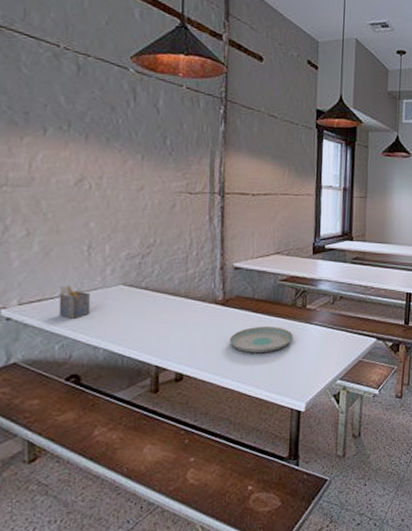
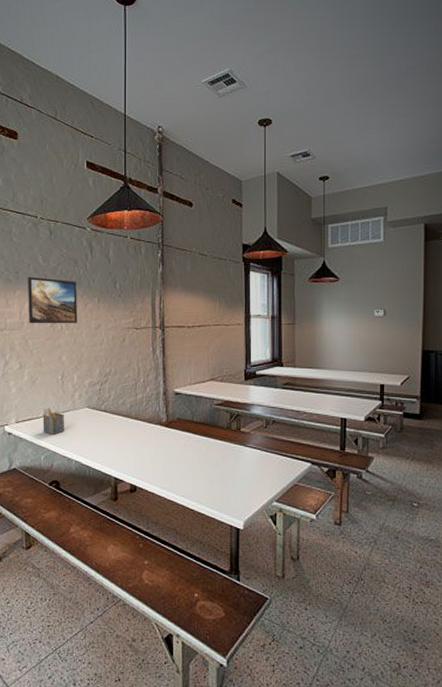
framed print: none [41,119,114,184] -> present [28,276,77,324]
plate: present [229,327,293,353] -> none [173,447,229,471]

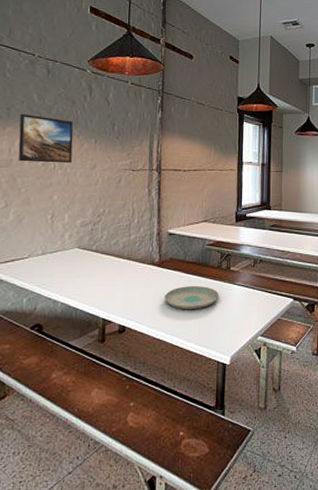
napkin holder: present [43,407,65,435] -> none [27,247,53,276]
plate: none [173,447,229,471] -> present [164,286,219,309]

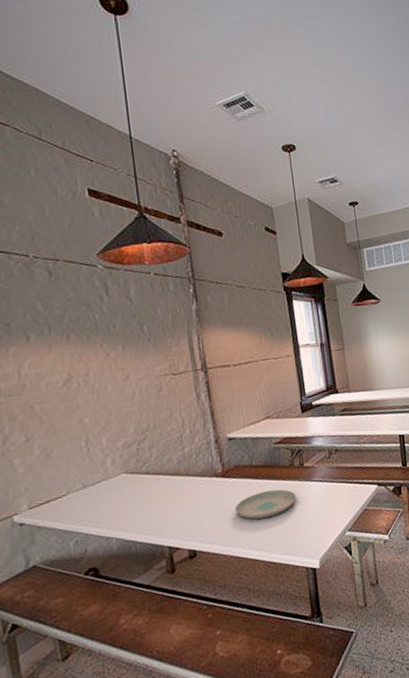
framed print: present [18,113,74,164] -> none [24,328,99,386]

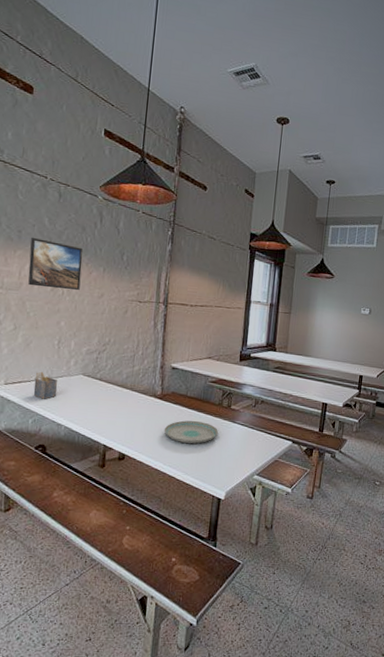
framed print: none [24,328,99,386] -> present [28,237,83,291]
napkin holder: none [66,482,98,515] -> present [33,371,58,399]

